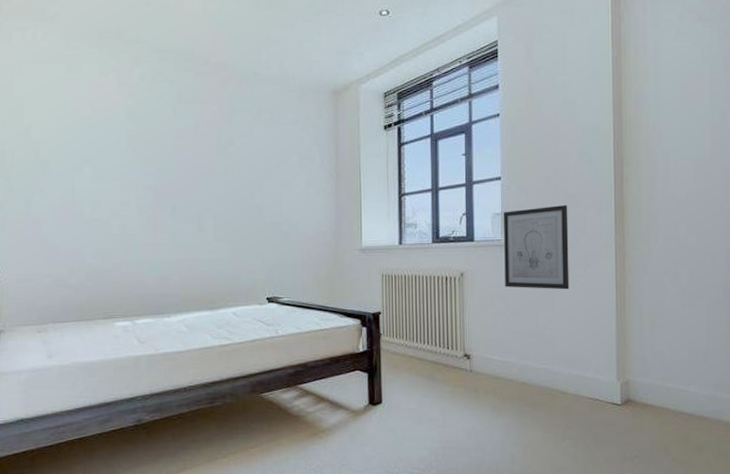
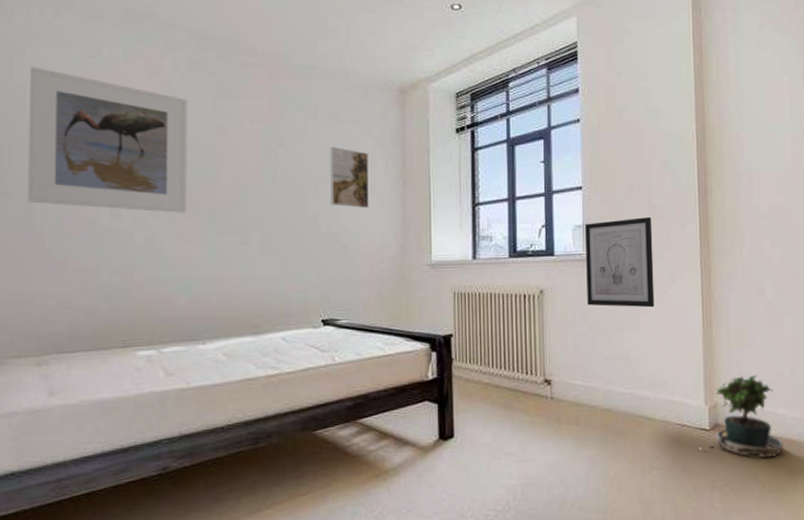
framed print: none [26,82,154,205] -> present [27,66,187,213]
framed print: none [272,145,307,200] -> present [330,147,369,209]
potted plant: none [613,354,694,433] -> present [701,374,783,459]

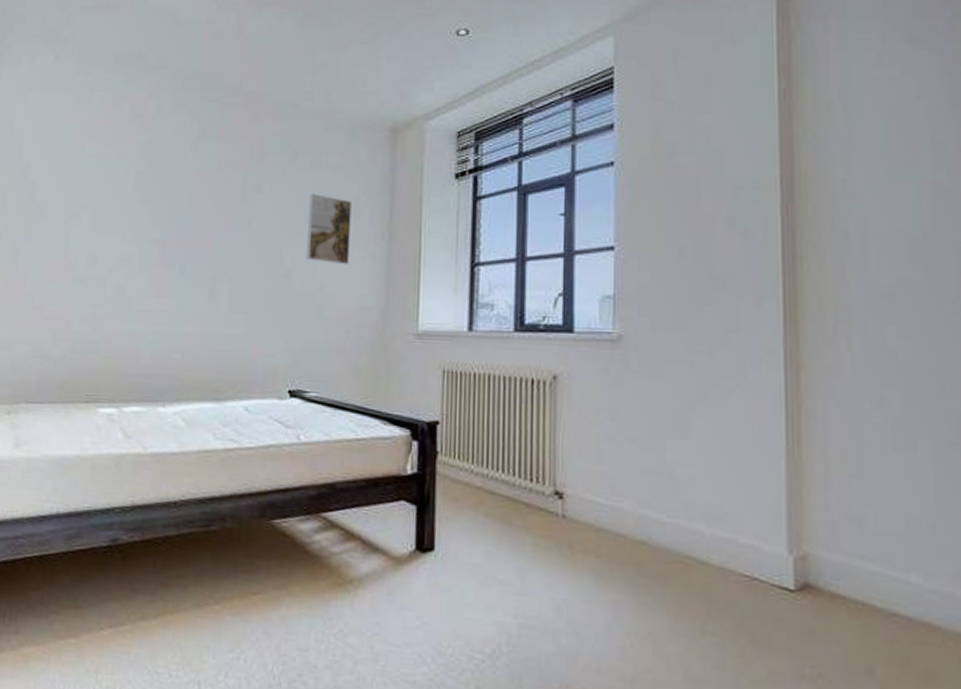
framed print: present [27,66,187,213] -> none [14,112,168,263]
wall art: present [585,217,655,308] -> none [617,289,713,410]
potted plant: present [701,374,783,459] -> none [781,518,918,646]

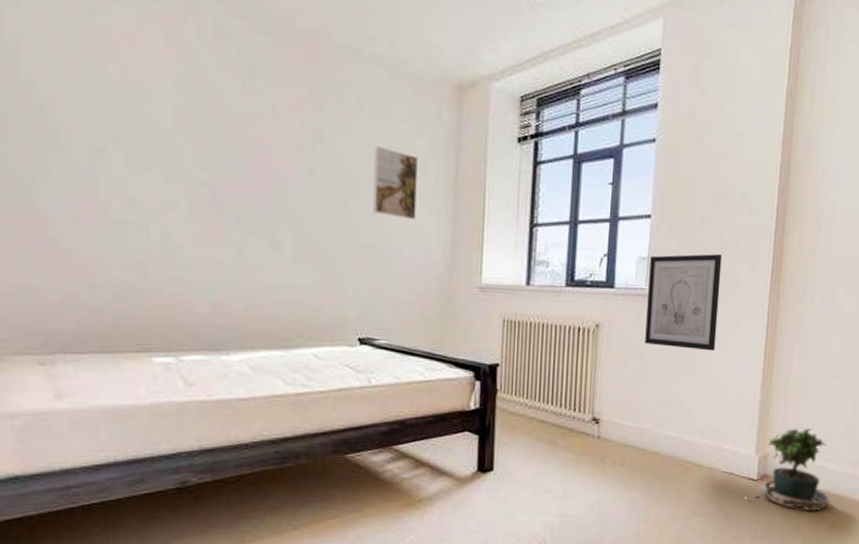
wall art: none [617,289,713,410] -> present [645,254,723,351]
potted plant: none [781,518,918,646] -> present [747,427,829,512]

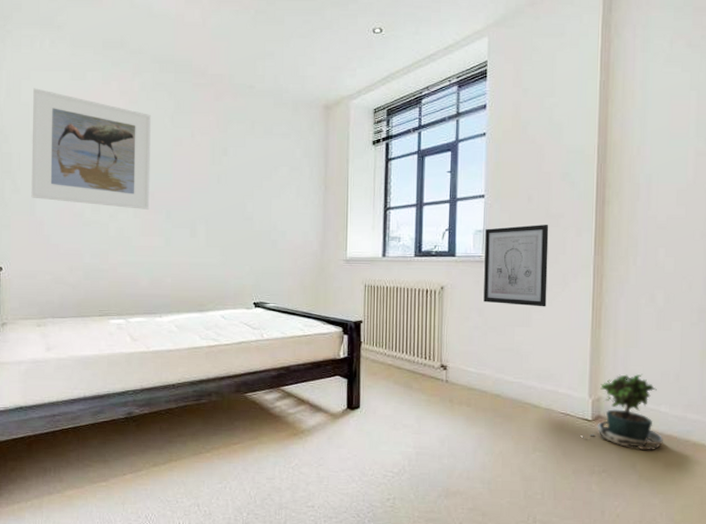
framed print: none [24,19,212,208] -> present [31,88,151,210]
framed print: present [373,146,418,221] -> none [264,156,296,210]

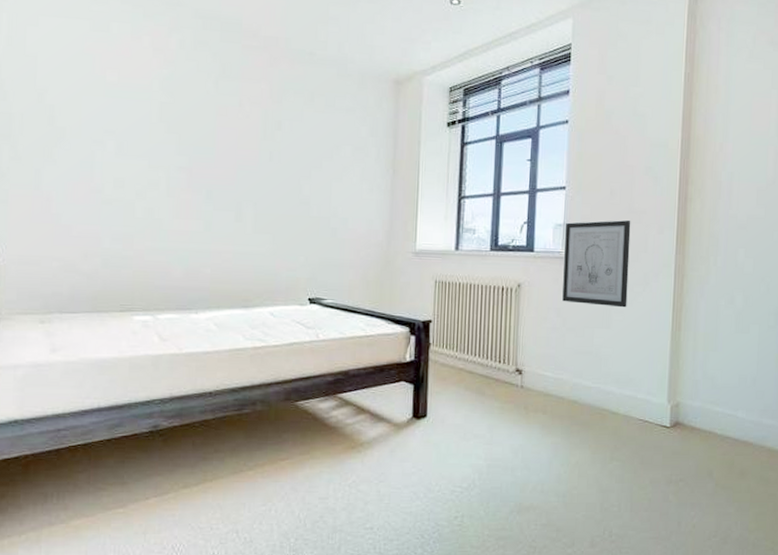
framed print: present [31,88,151,210] -> none [36,37,191,188]
potted plant: present [583,374,663,451] -> none [661,378,740,458]

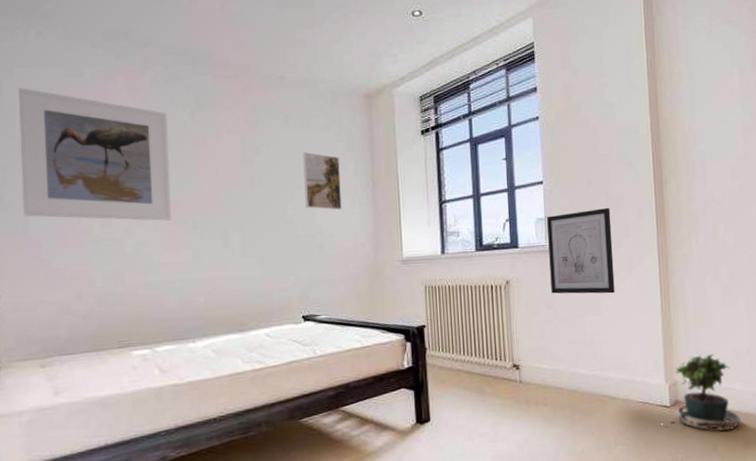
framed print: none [36,37,191,188] -> present [18,88,172,221]
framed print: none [323,133,361,195] -> present [303,152,342,210]
potted plant: none [661,378,740,458] -> present [663,353,741,432]

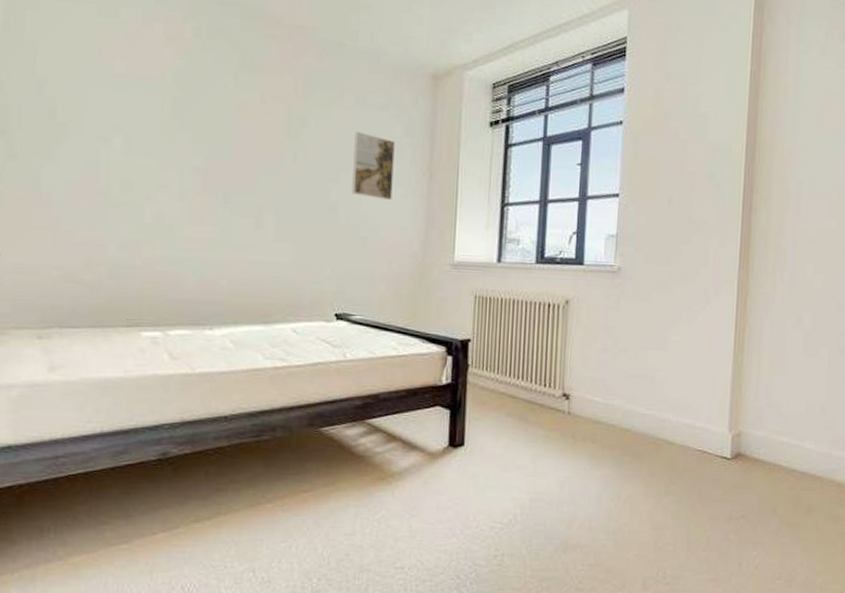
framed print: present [18,88,172,221] -> none [35,22,207,191]
wall art: present [547,208,615,294] -> none [614,231,690,327]
potted plant: present [663,353,741,432] -> none [720,405,807,493]

